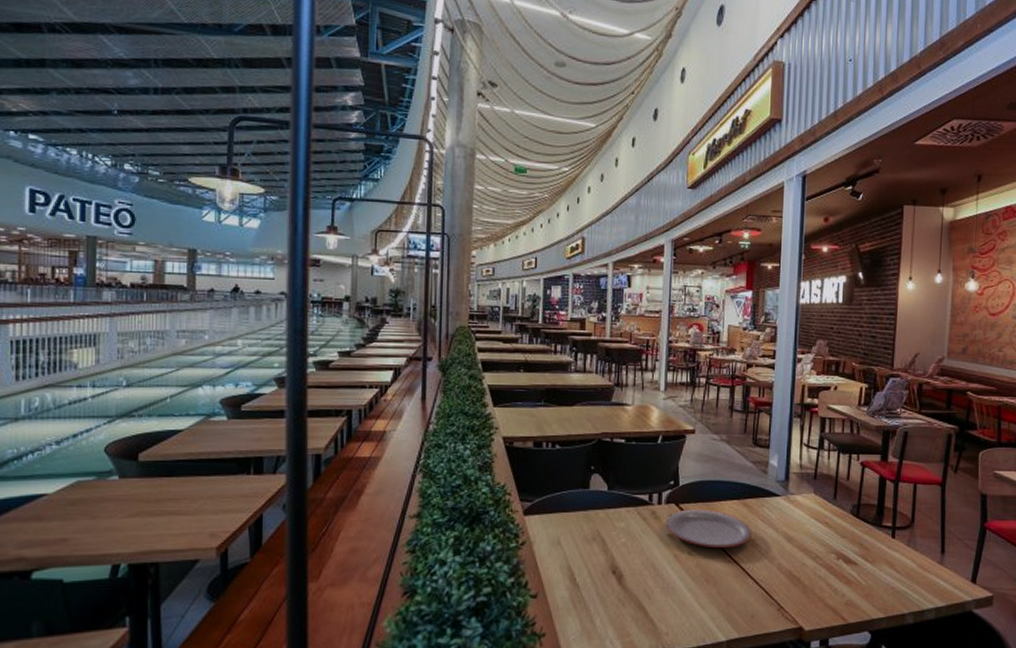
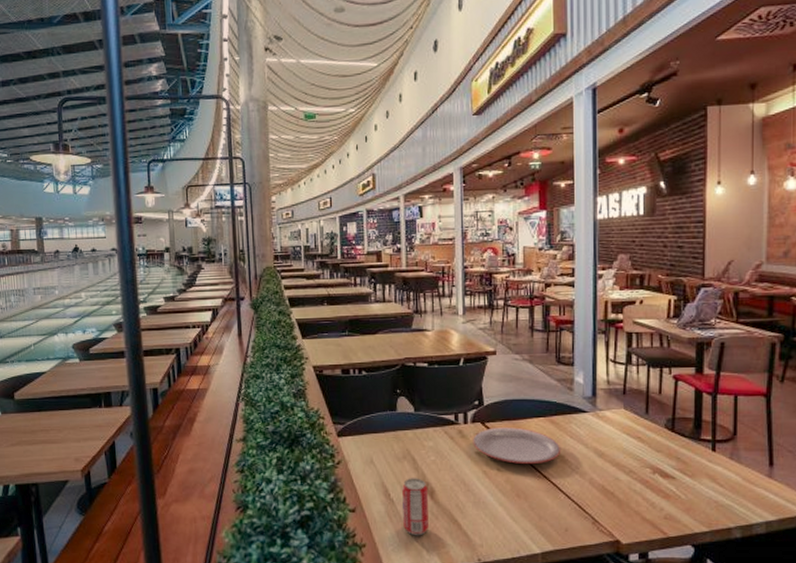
beverage can: none [588,561,617,624] -> present [402,478,429,536]

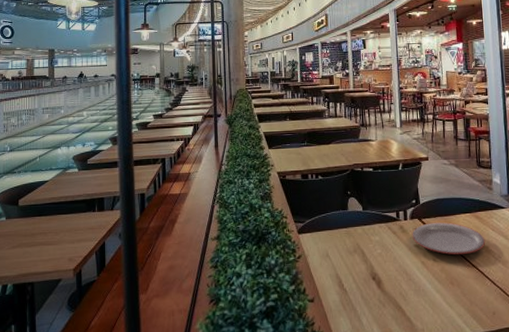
beverage can: present [402,478,429,536] -> none [354,269,378,323]

